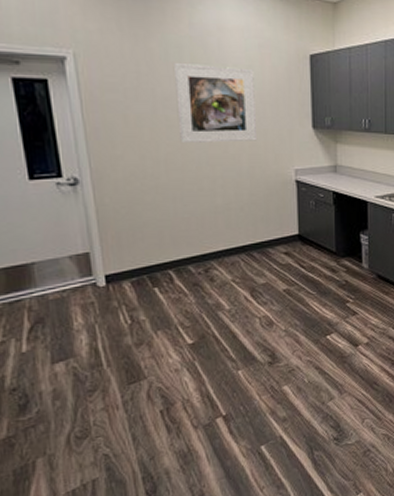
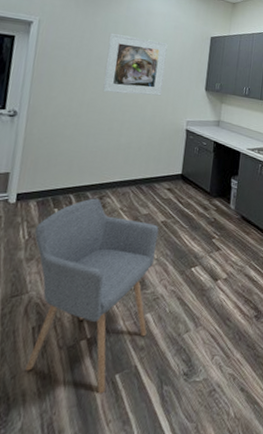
chair: none [136,271,287,465] -> present [25,198,159,394]

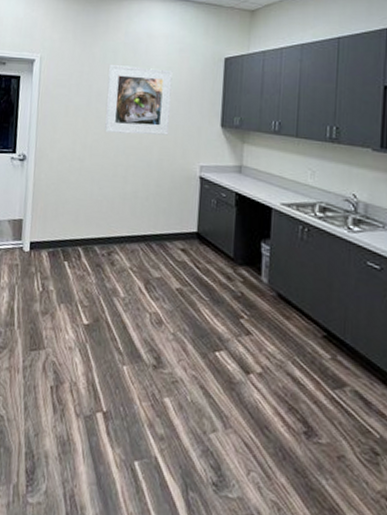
chair: present [25,198,159,394] -> none [46,253,174,480]

